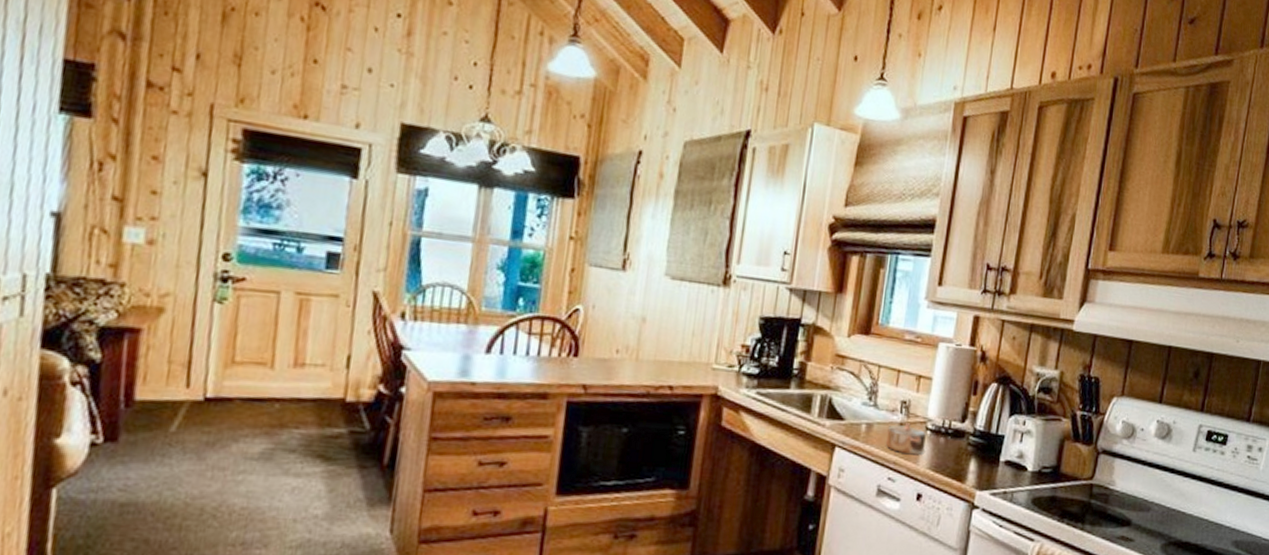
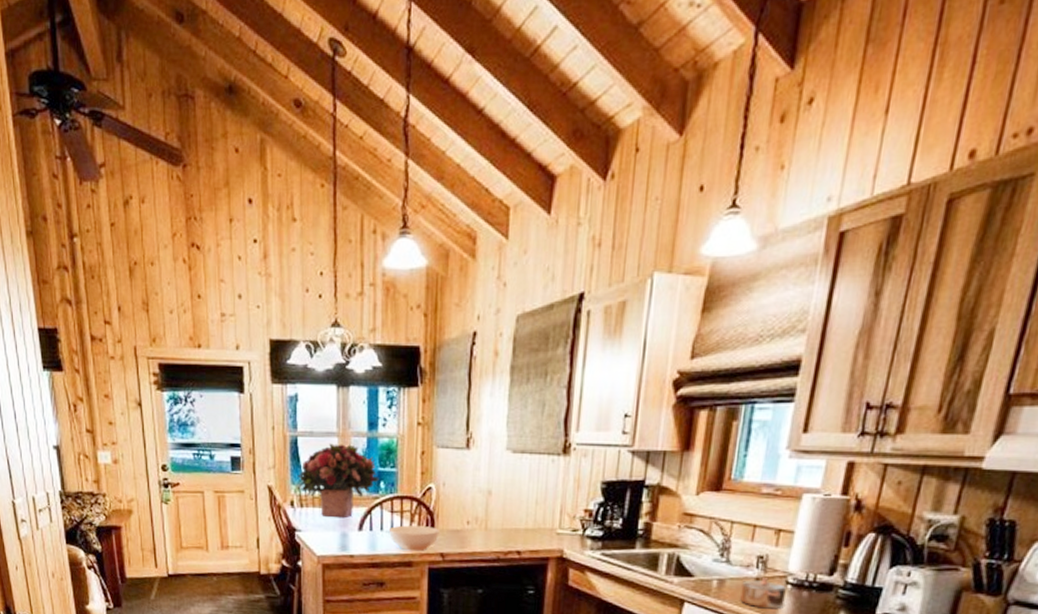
bouquet: none [414,249,518,338] -> present [297,443,379,519]
bowl: none [523,350,584,382] -> present [388,525,440,552]

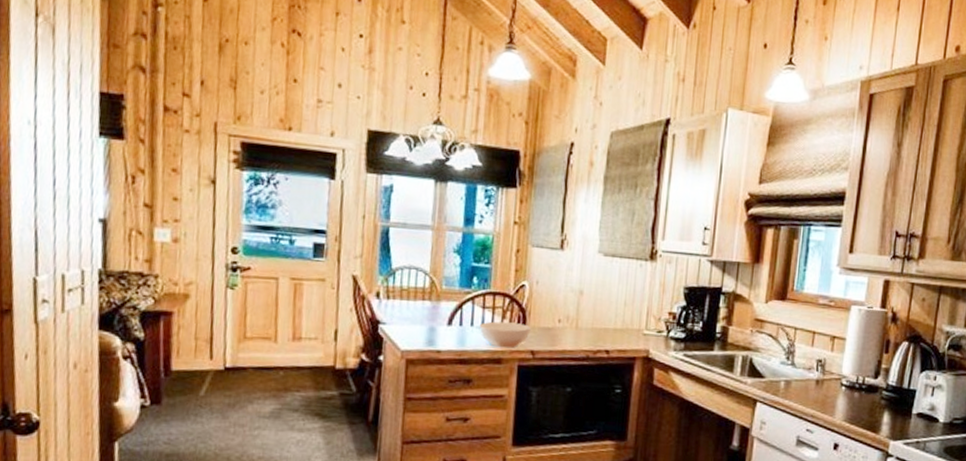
bouquet: present [297,443,379,519] -> none [386,236,472,313]
cooking pot: present [740,578,788,609] -> none [804,380,842,409]

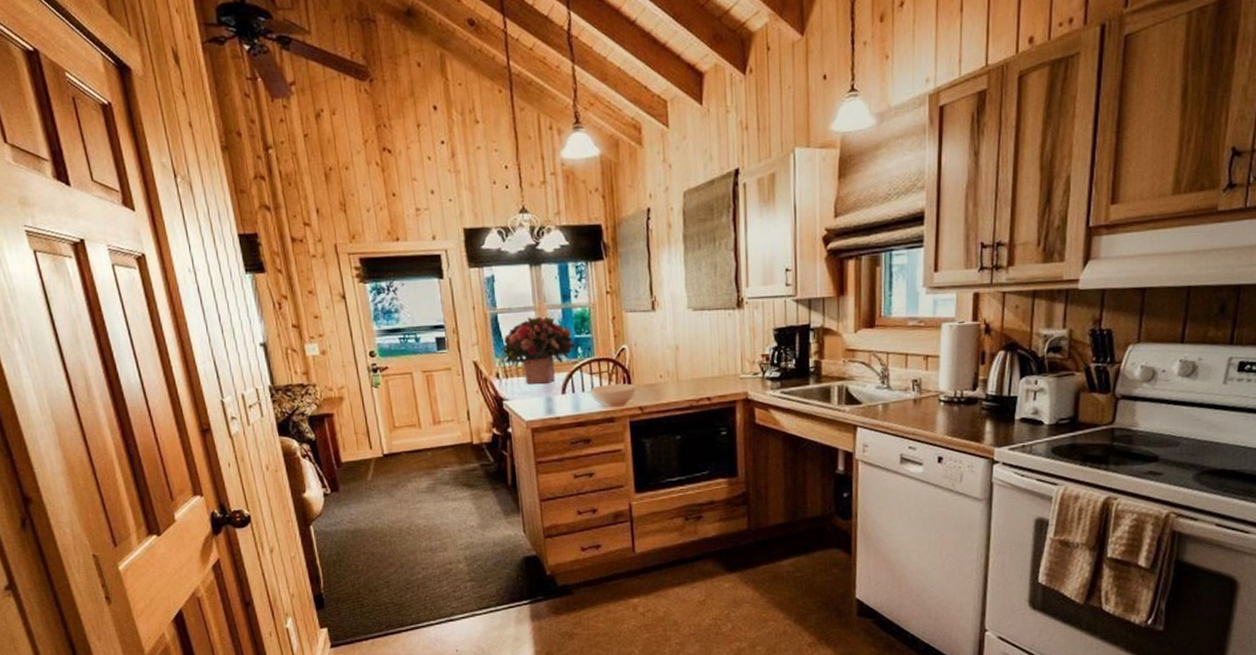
bouquet: none [386,236,472,313] -> present [500,316,577,385]

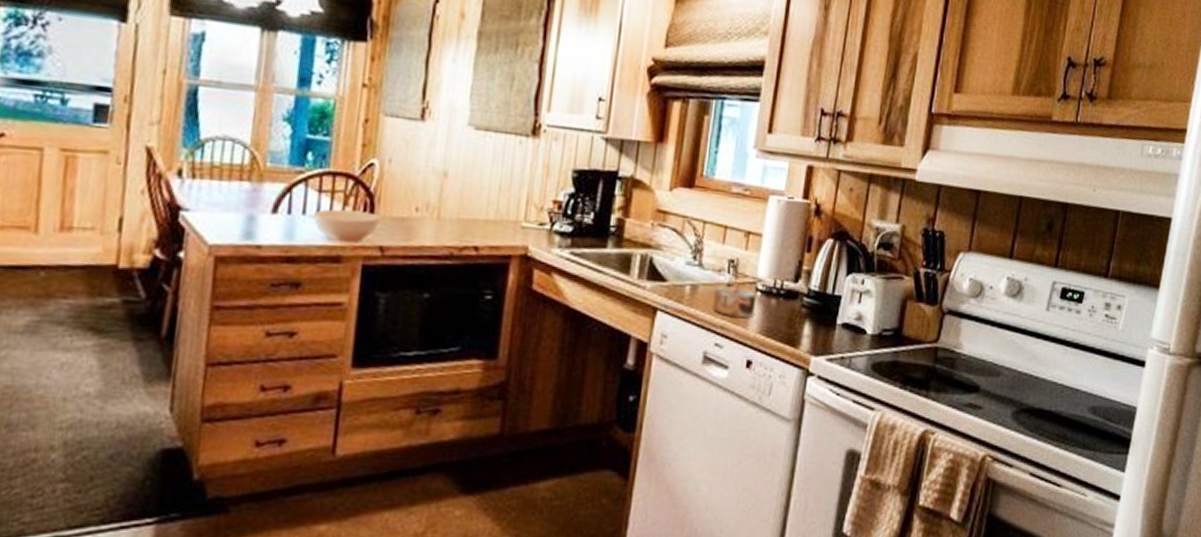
bouquet: present [500,316,577,385] -> none [192,99,307,197]
cooking pot: none [903,398,941,425] -> present [713,283,757,319]

